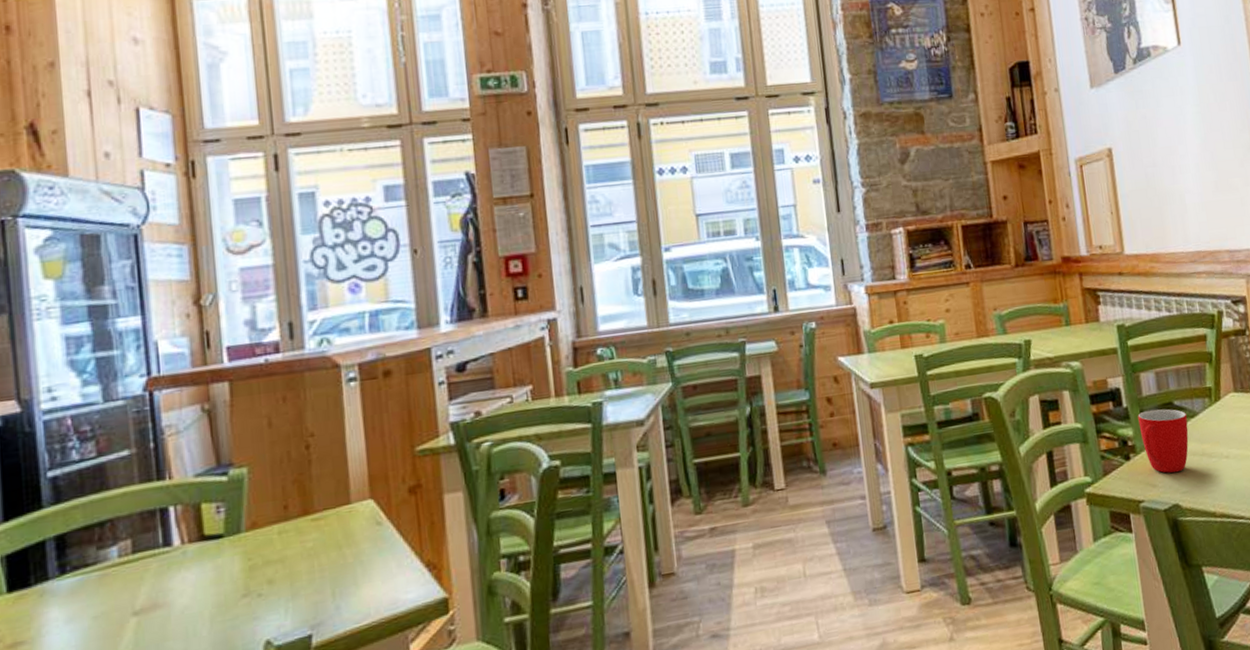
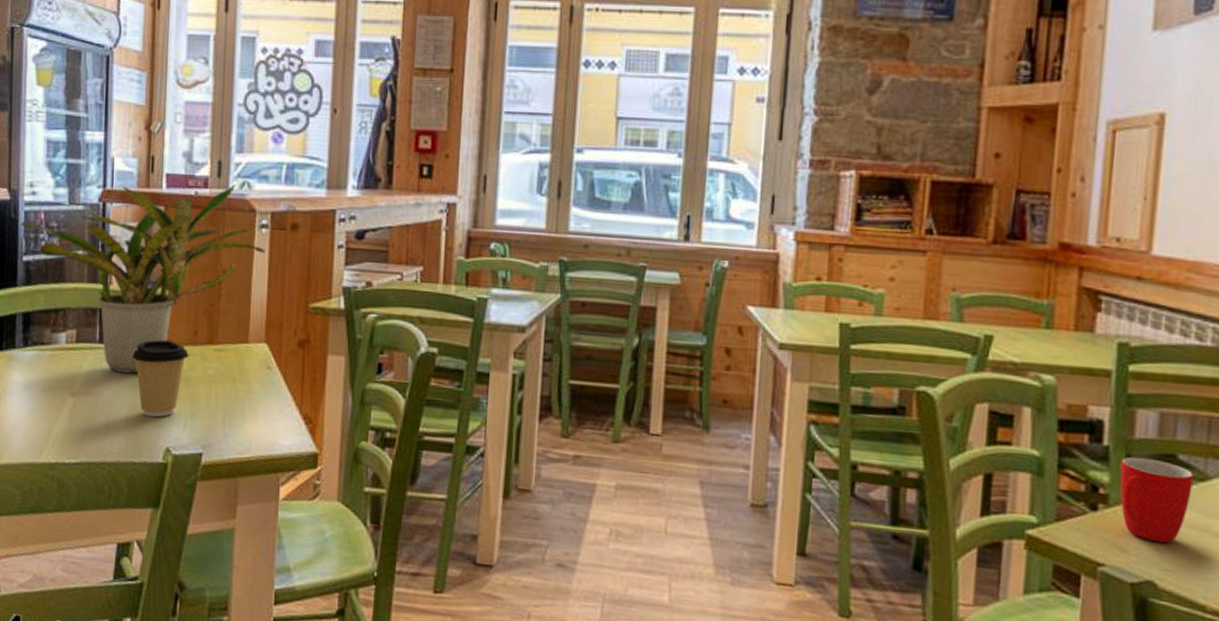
potted plant: none [38,343,357,574] -> present [20,184,265,374]
coffee cup: none [208,522,281,613] -> present [132,339,189,418]

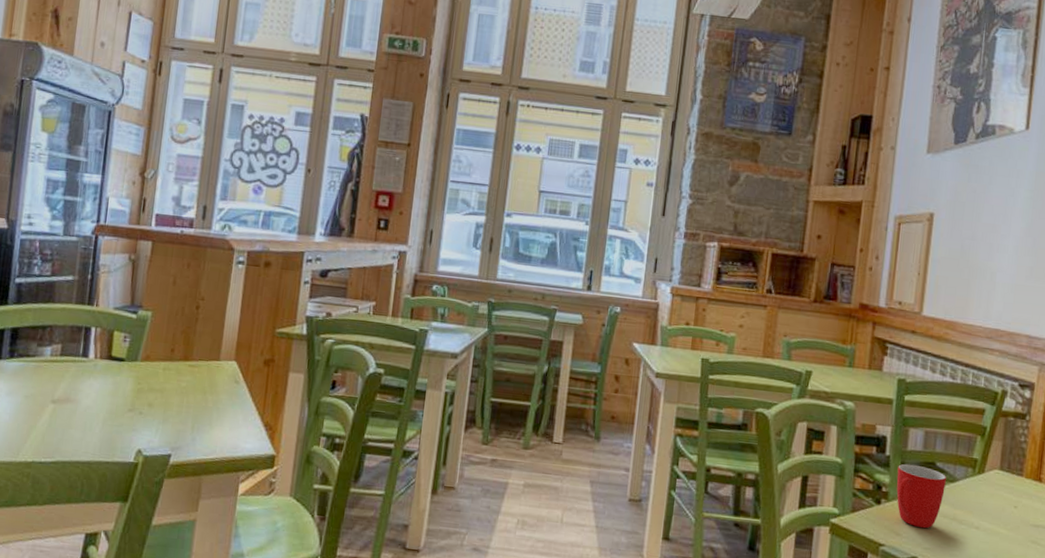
potted plant: present [20,184,265,374] -> none [15,222,241,385]
coffee cup: present [132,339,189,418] -> none [112,355,165,423]

